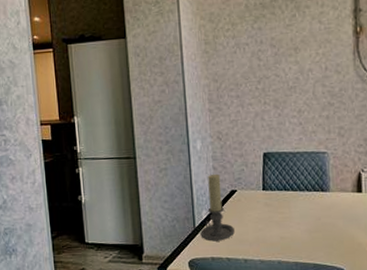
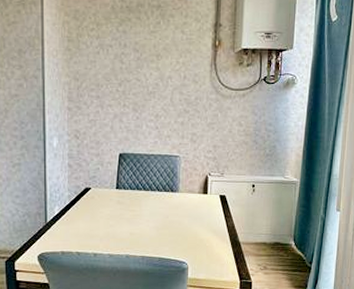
candle holder: present [200,173,235,242] -> none [52,171,86,236]

